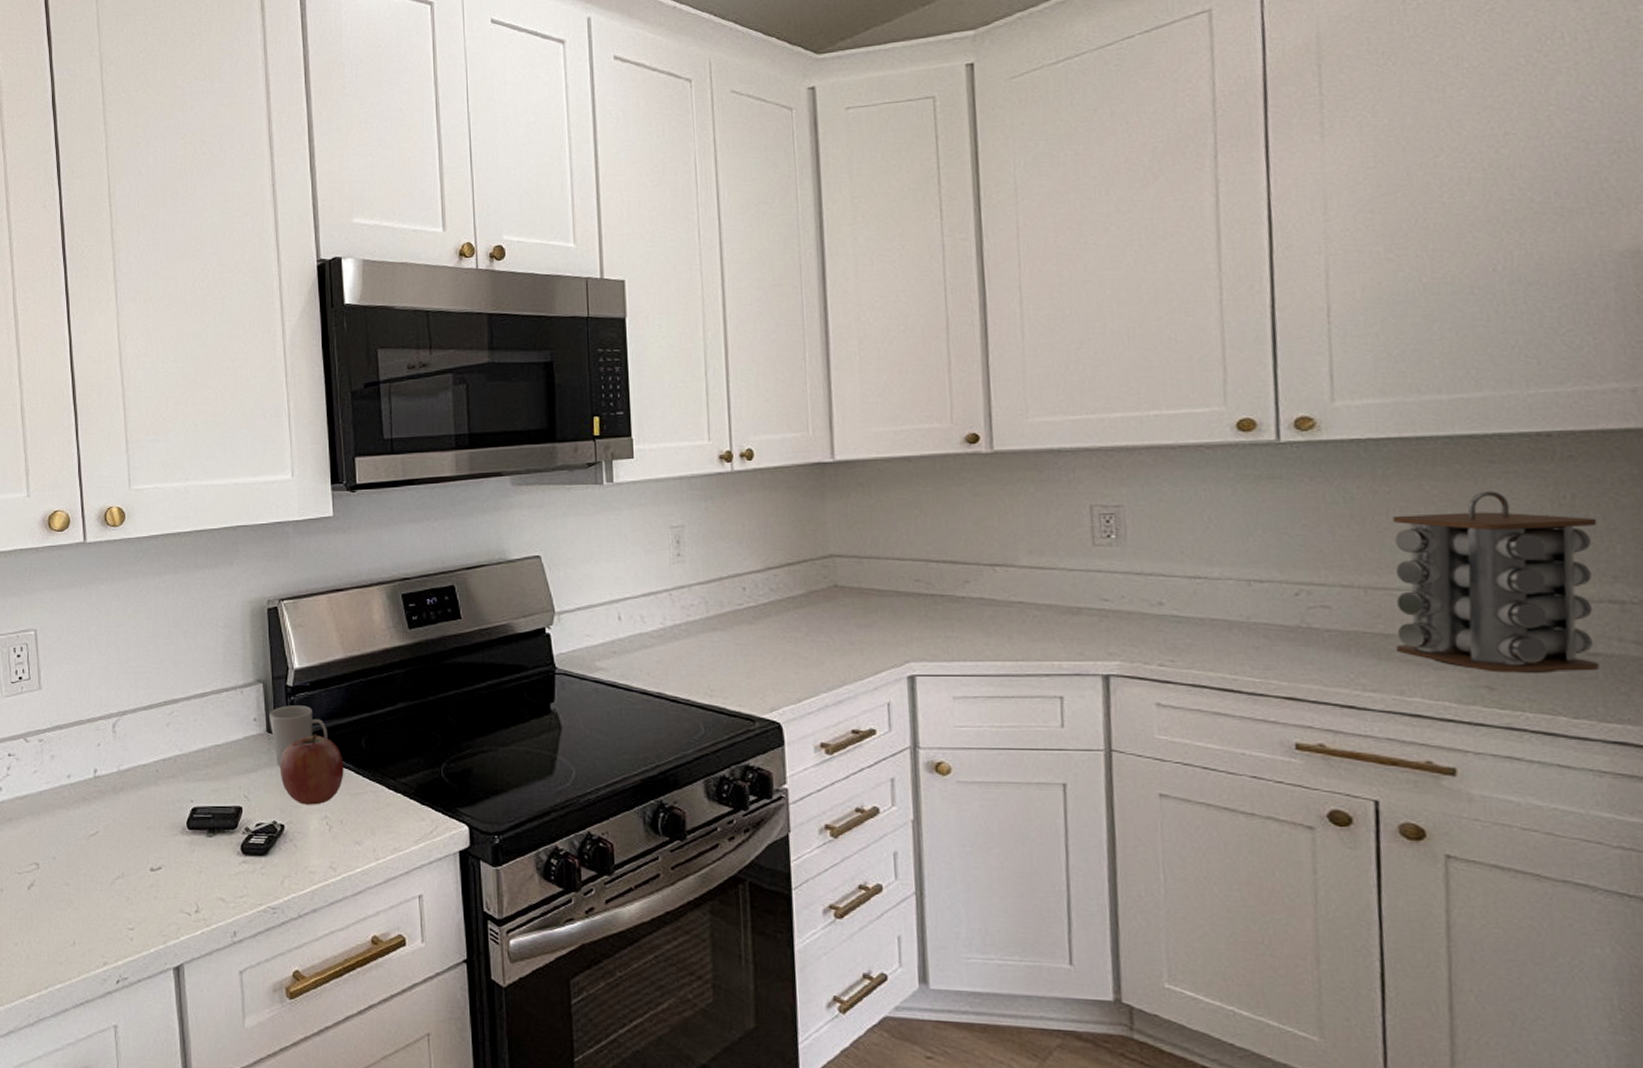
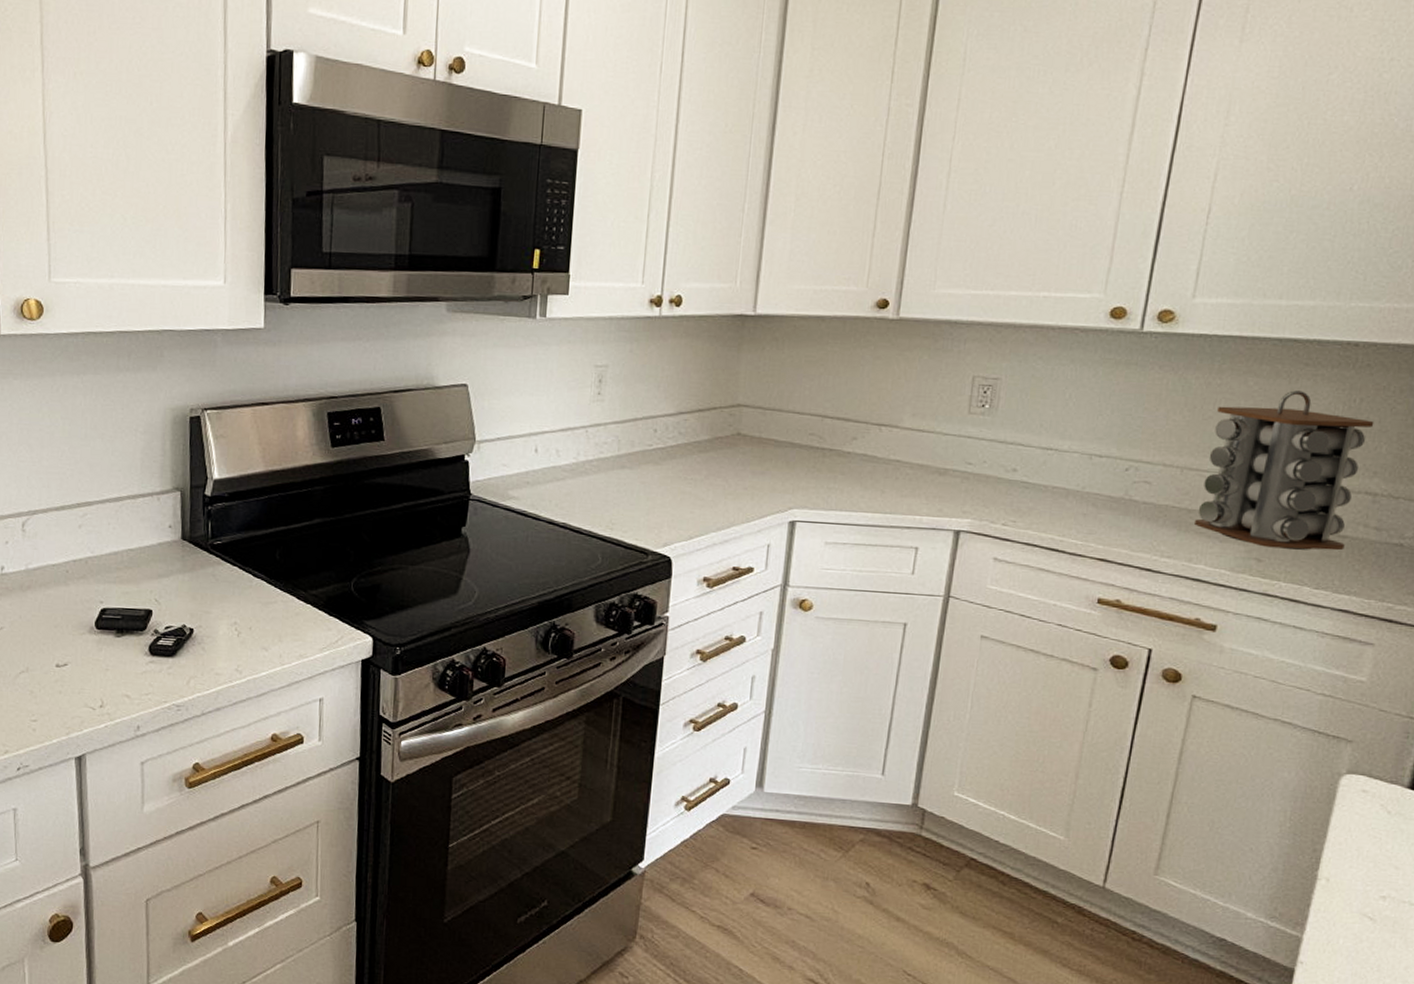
mug: present [270,705,327,767] -> none [185,514,243,574]
fruit: present [279,734,344,805] -> none [192,544,257,612]

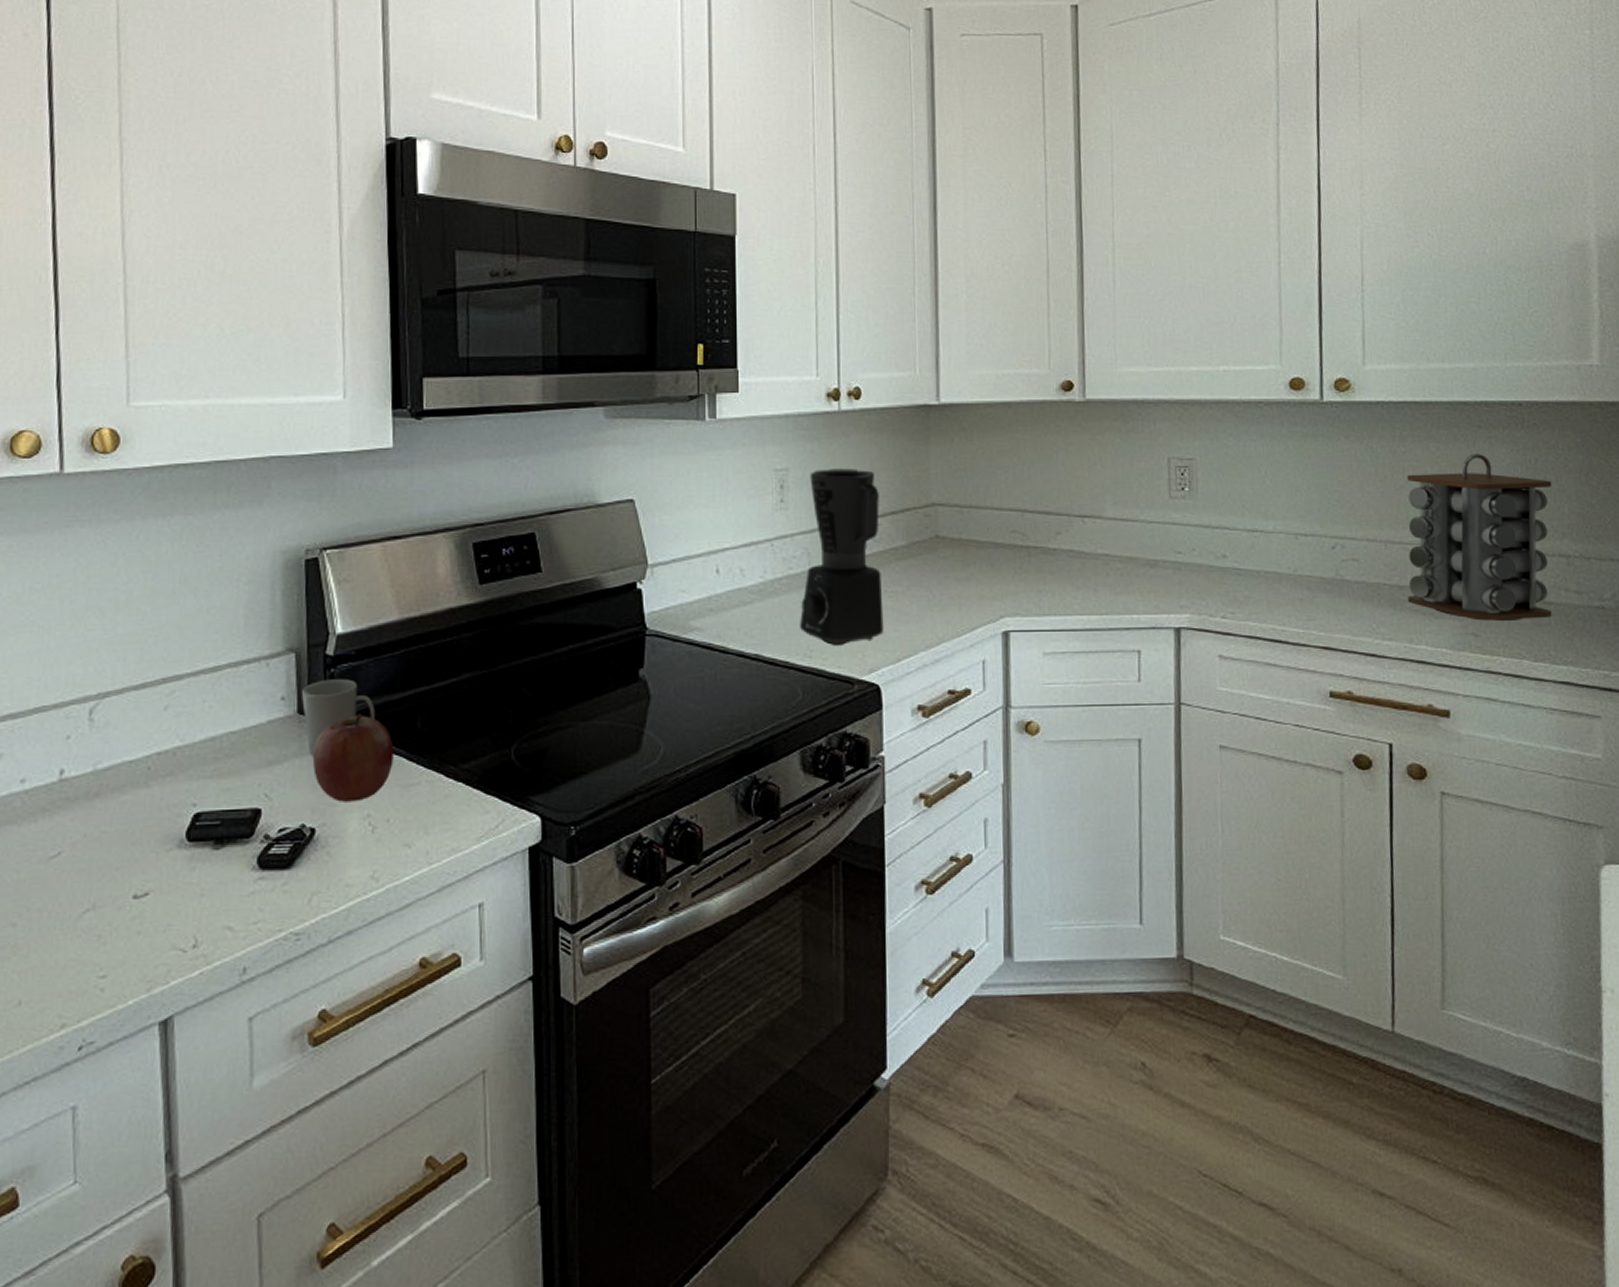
mug: none [185,514,243,574] -> present [302,679,375,757]
fruit: none [192,544,257,612] -> present [312,714,394,802]
blender: none [605,367,689,522] -> present [800,468,884,647]

